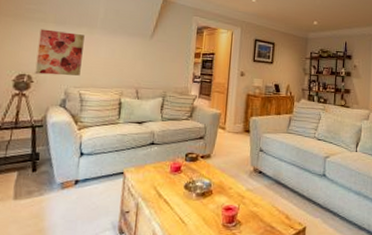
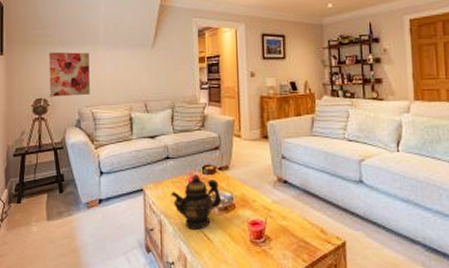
teapot: none [151,161,201,213] -> present [171,175,222,230]

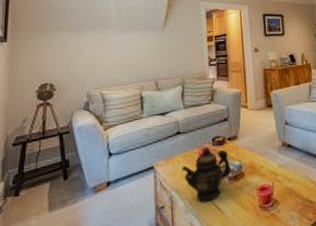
wall art: present [49,52,90,97] -> none [56,36,100,81]

